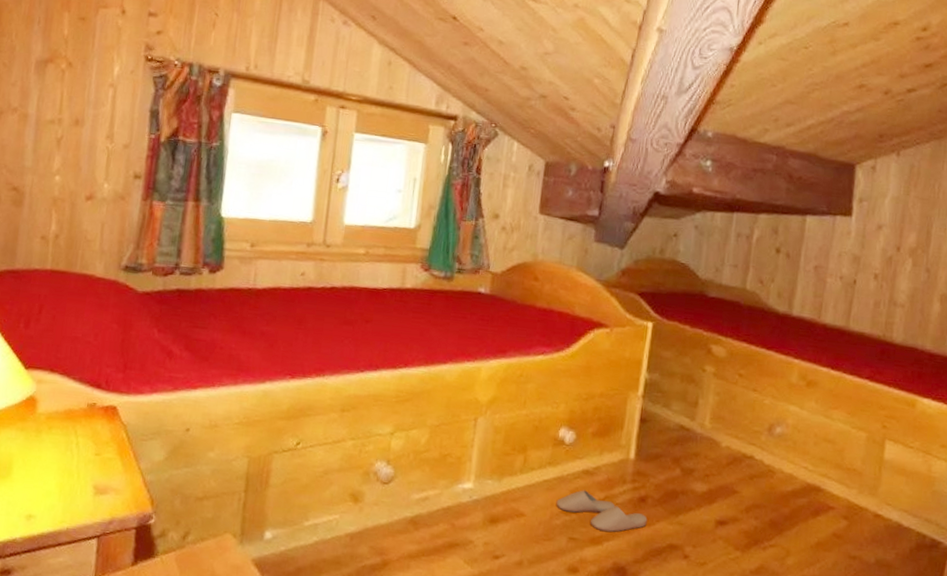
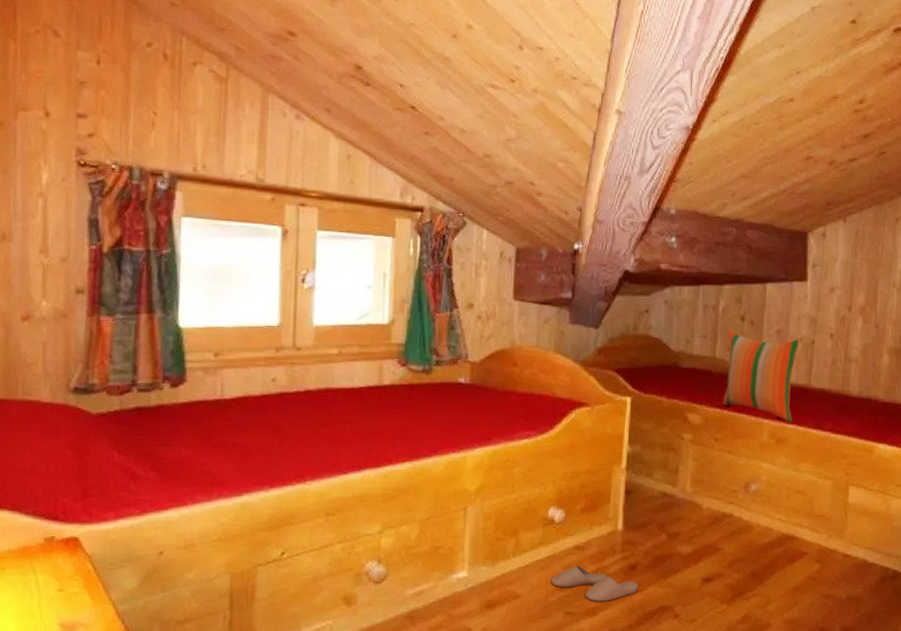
pillow: none [750,262,840,365] -> present [722,330,800,422]

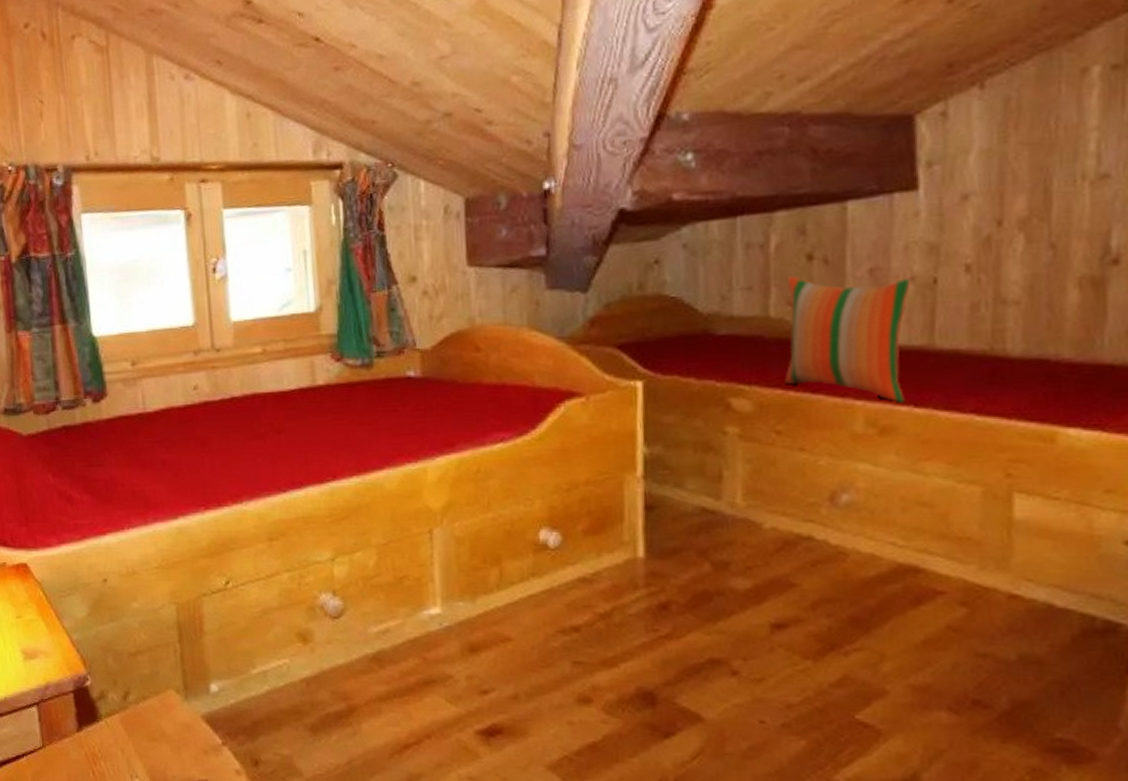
slippers: present [550,565,639,602] -> none [549,602,675,650]

